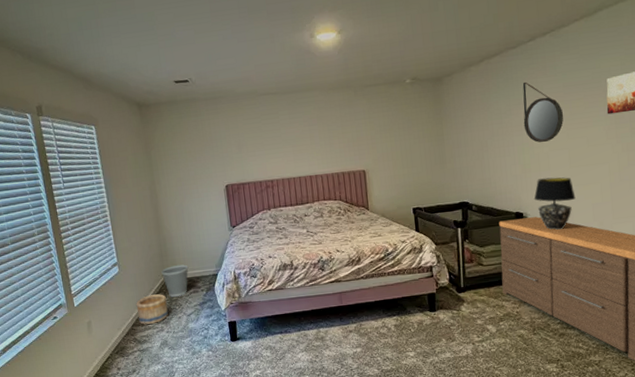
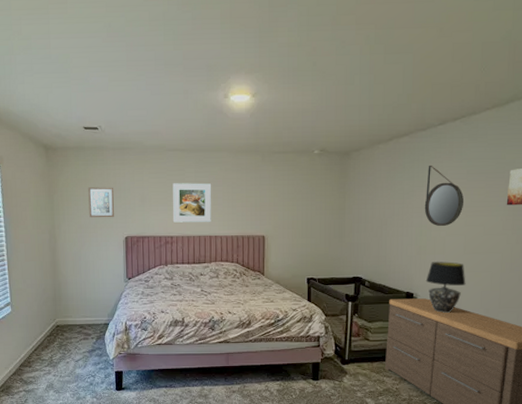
basket: present [136,294,168,325] -> none [25,337,57,367]
wastebasket: present [161,264,189,297] -> none [53,311,81,342]
picture frame: none [184,137,213,169] -> present [88,187,114,218]
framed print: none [268,123,310,166] -> present [172,183,212,223]

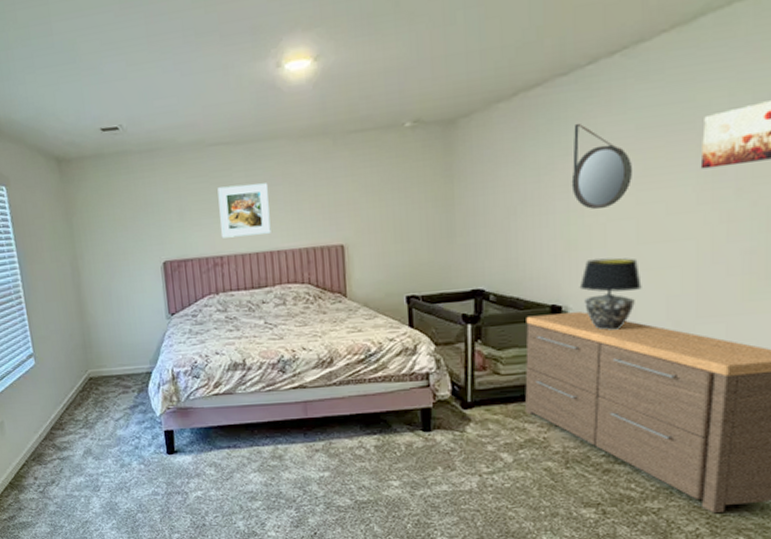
picture frame: present [88,187,114,218] -> none [112,200,147,241]

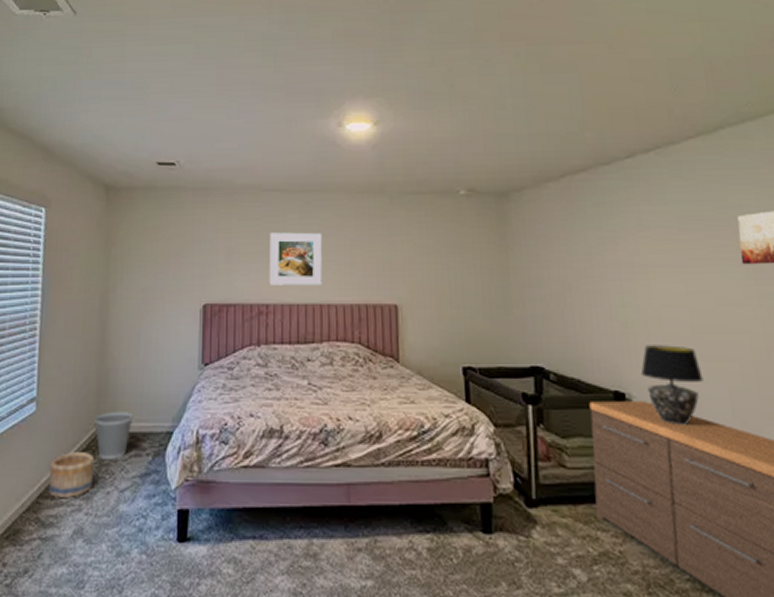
basket: none [55,393,93,429] -> present [48,452,94,499]
wastebasket: none [84,359,117,398] -> present [94,412,134,459]
home mirror: present [571,123,633,209] -> none [619,209,680,293]

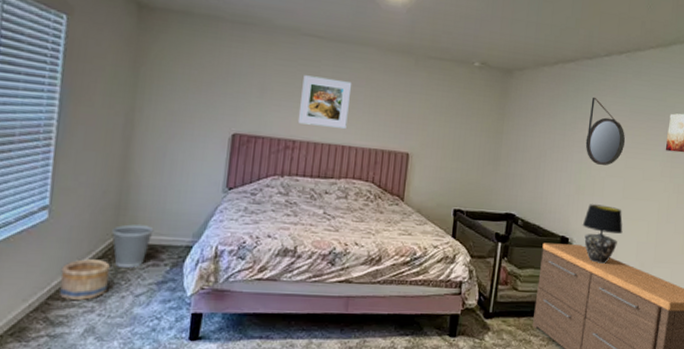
home mirror: none [619,209,680,293] -> present [585,96,626,166]

